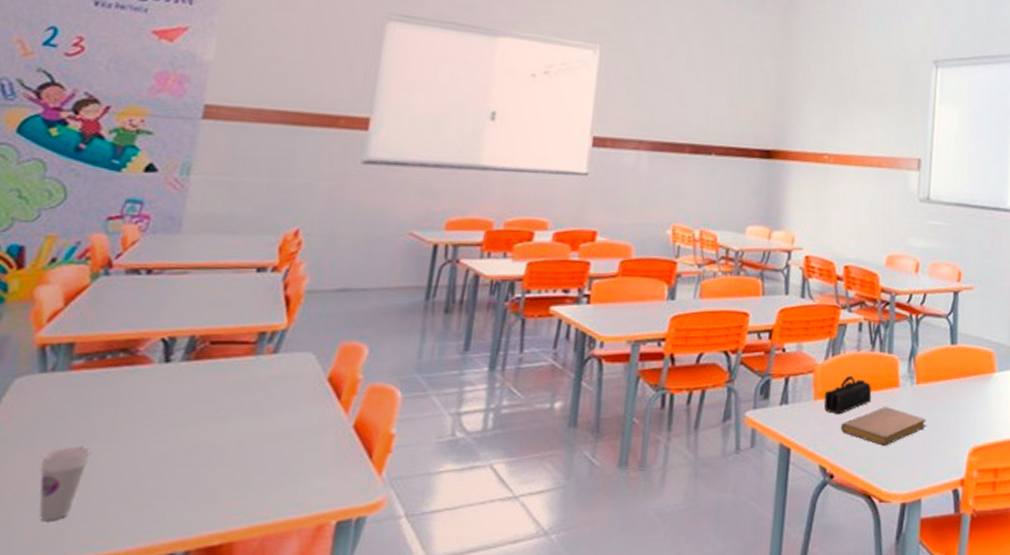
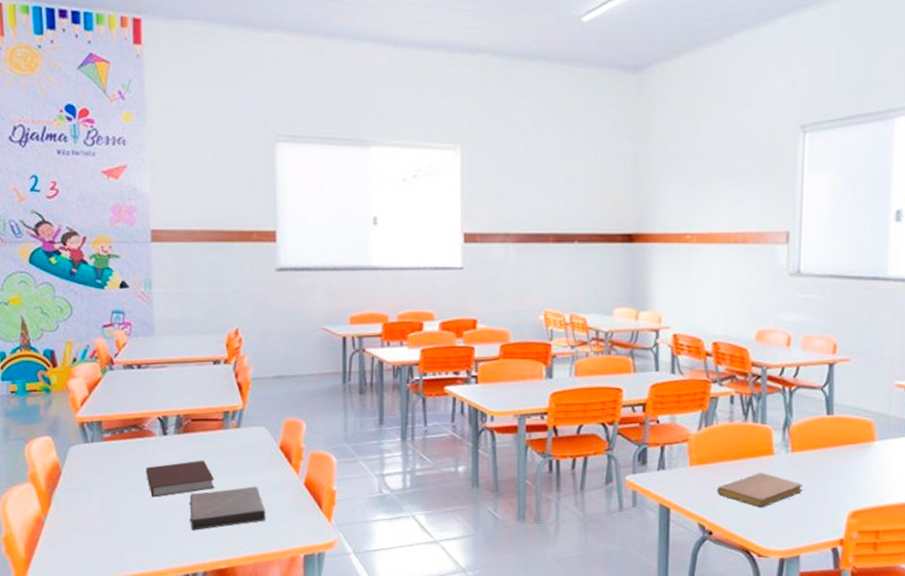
cup: present [38,446,91,520] -> none [99,496,129,547]
notebook: none [125,395,228,448] -> present [146,460,214,497]
book: none [178,430,294,493] -> present [189,486,266,530]
pencil case: present [823,375,872,415] -> none [699,444,747,480]

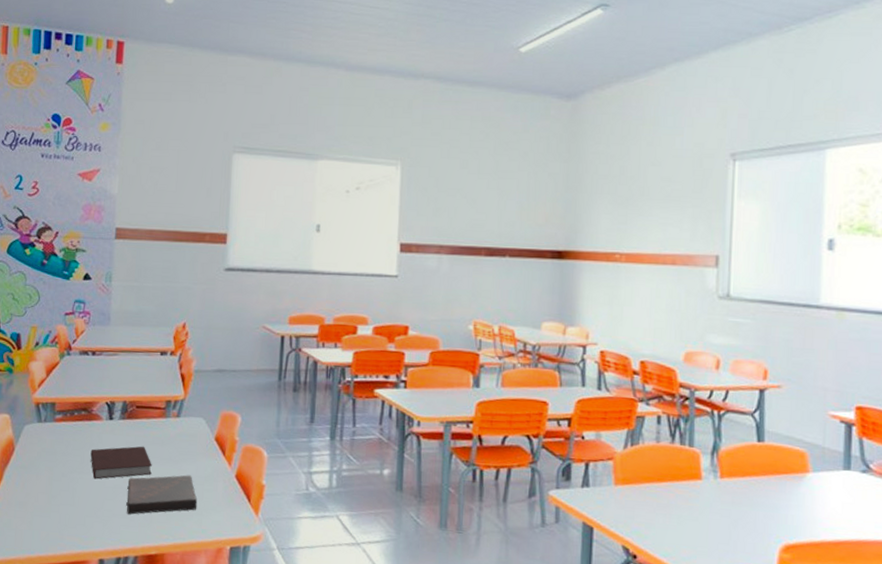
notebook: present [716,473,803,507] -> none [641,497,732,534]

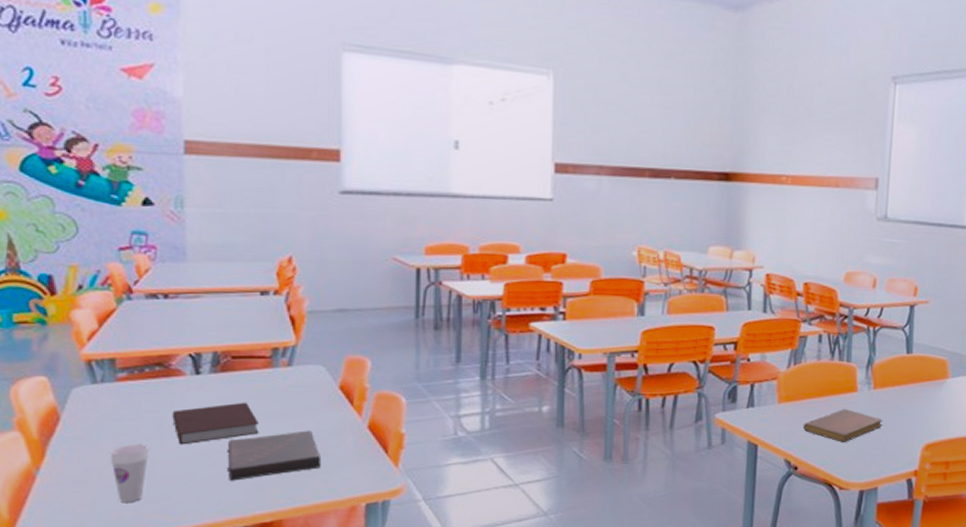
cup: none [45,475,72,525] -> present [110,444,149,502]
notebook: none [641,497,732,534] -> present [802,409,883,442]

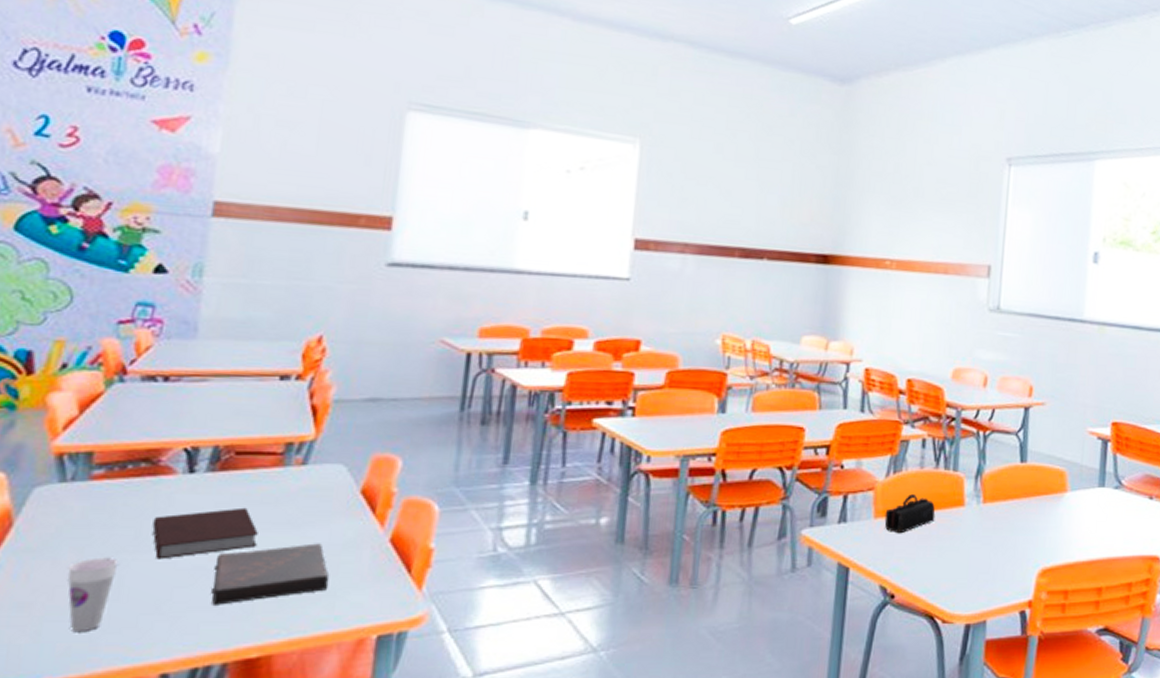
pencil case: none [787,381,832,416] -> present [884,493,936,534]
notebook: present [802,409,883,442] -> none [901,526,993,566]

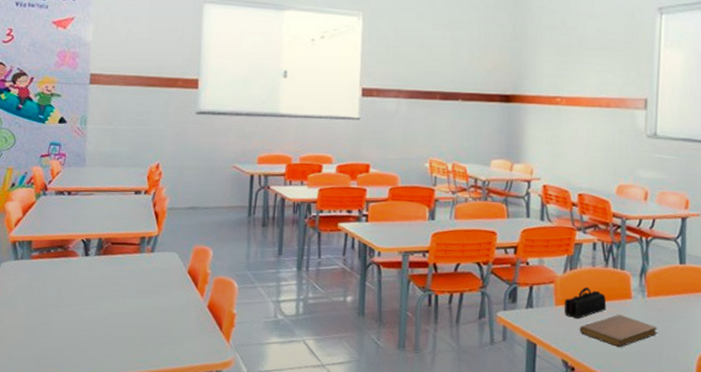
cup: present [67,557,119,631] -> none [22,309,49,357]
notebook: present [152,507,258,560] -> none [67,280,127,313]
book: present [211,543,330,605] -> none [102,306,172,345]
notebook: none [901,526,993,566] -> present [579,315,658,347]

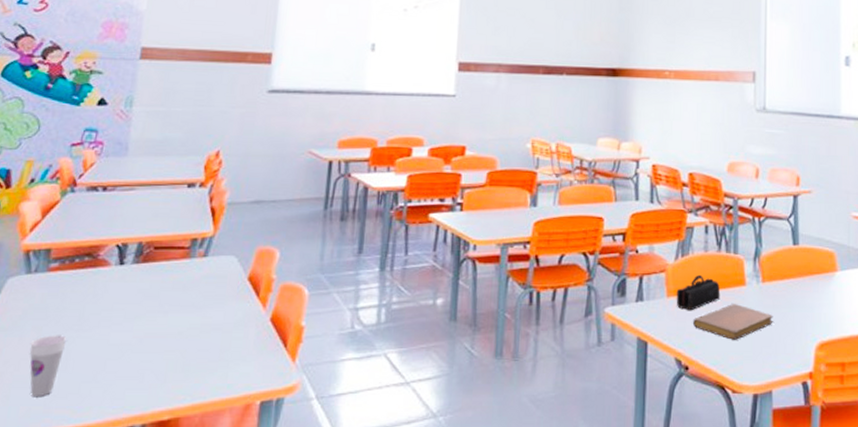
cup: none [22,309,49,357] -> present [29,335,67,396]

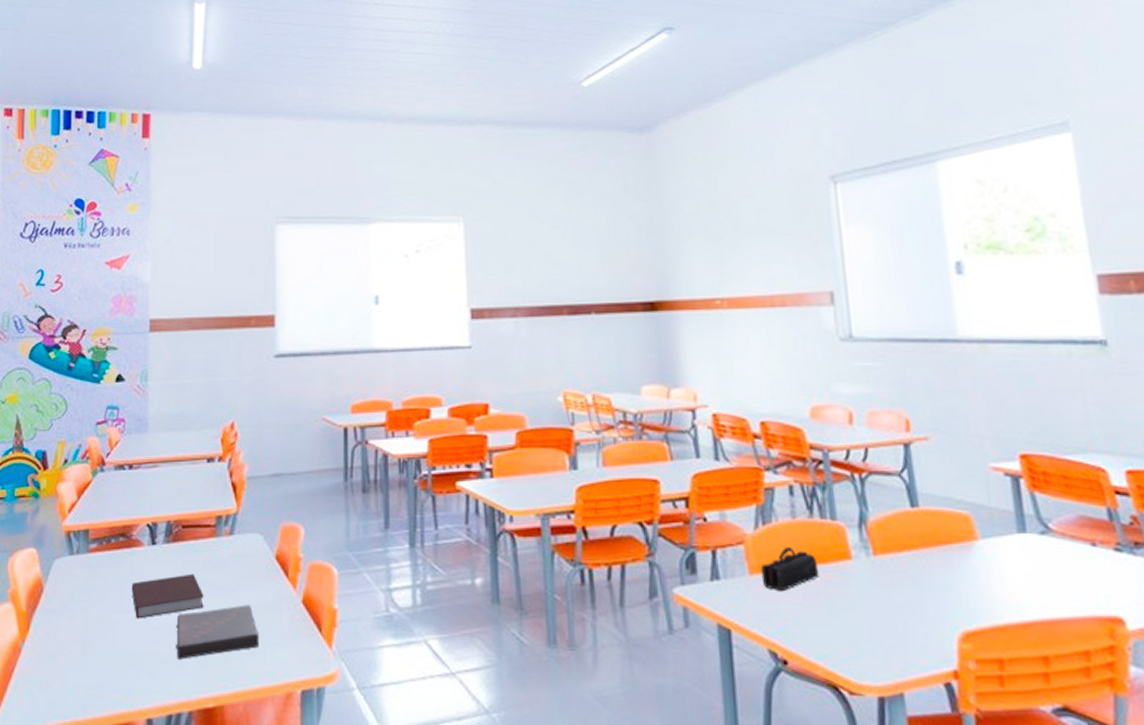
cup: present [29,335,67,396] -> none [80,617,112,680]
notebook: none [92,293,170,337] -> present [131,573,204,619]
book: none [135,322,224,375] -> present [176,604,260,659]
notebook: present [692,304,773,340] -> none [786,583,895,628]

